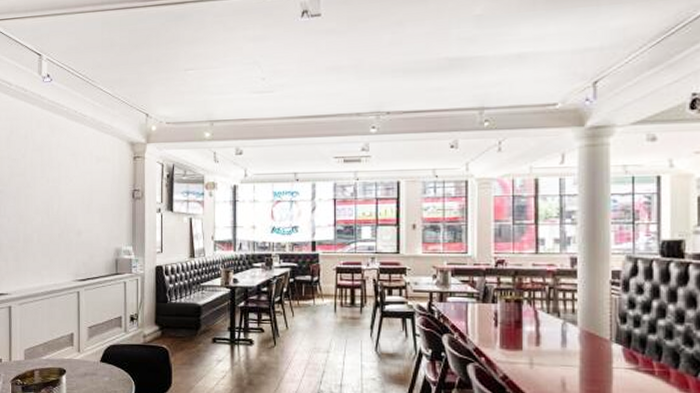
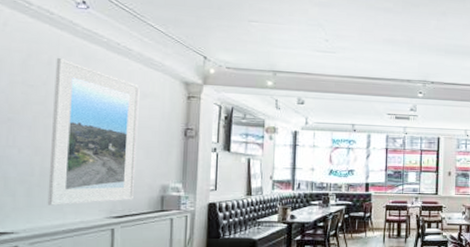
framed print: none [30,132,94,269] -> present [47,58,140,206]

